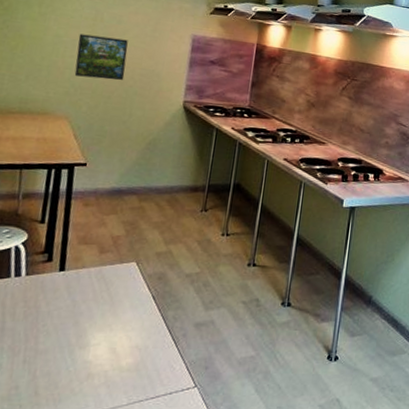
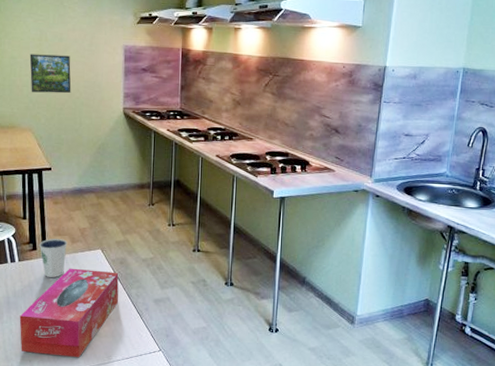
tissue box: none [9,284,155,400] -> present [19,268,119,358]
dixie cup: none [56,248,94,296] -> present [39,239,67,277]

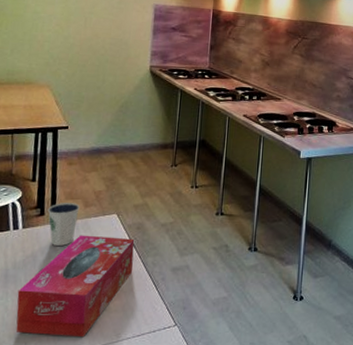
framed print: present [29,54,71,94] -> none [52,9,98,50]

